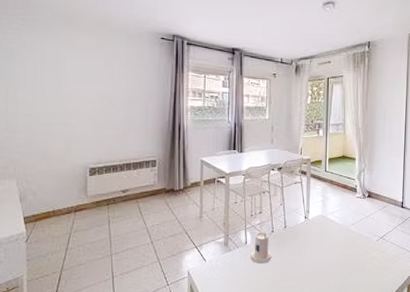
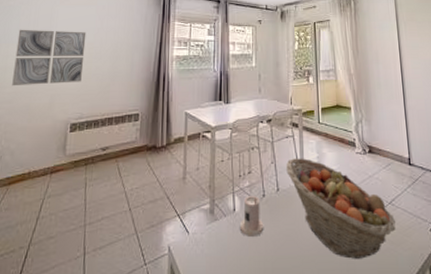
wall art: none [25,74,98,132] -> present [12,29,87,86]
fruit basket: none [294,201,384,280] -> present [286,158,396,259]

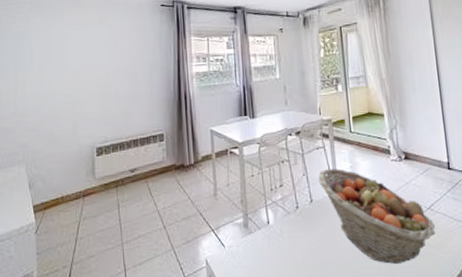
wall art: present [12,29,87,86] -> none [32,54,103,115]
candle: present [239,196,264,236] -> none [274,208,300,247]

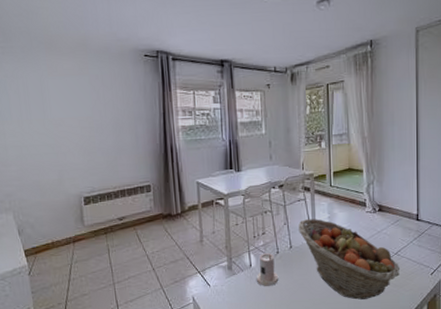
candle: none [274,208,300,247] -> present [256,253,279,286]

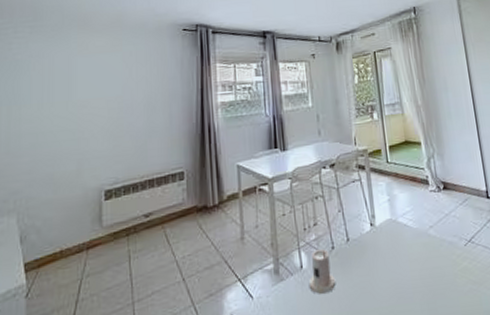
fruit basket: present [298,219,400,300] -> none [355,202,477,305]

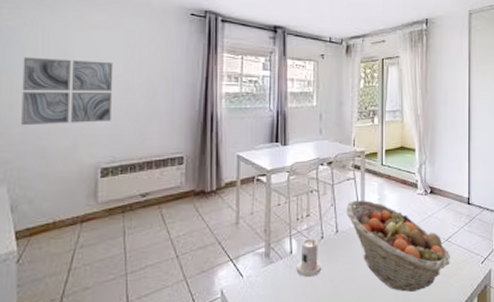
wall art: none [29,84,114,155] -> present [21,57,113,126]
fruit basket: none [355,202,477,305] -> present [346,200,450,292]

